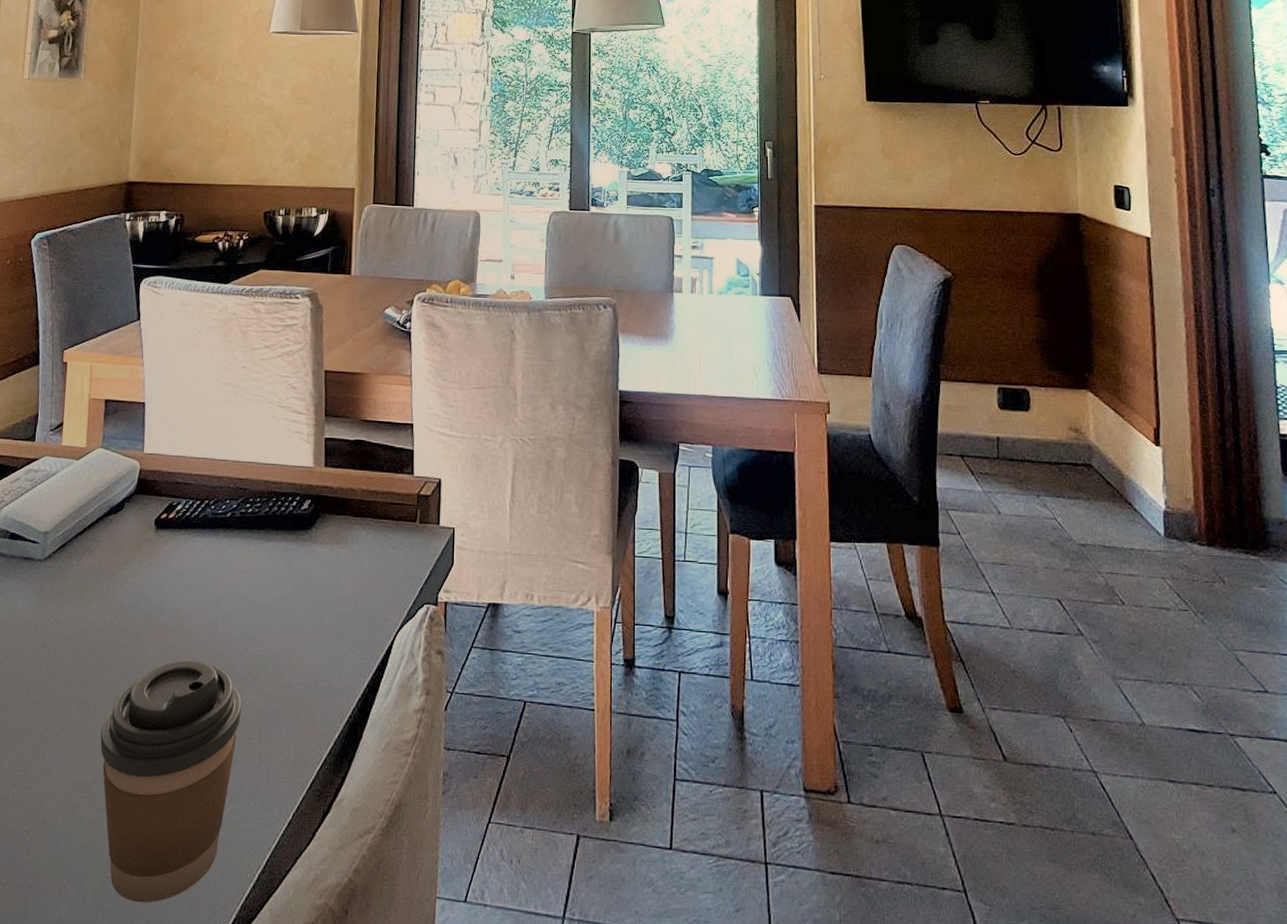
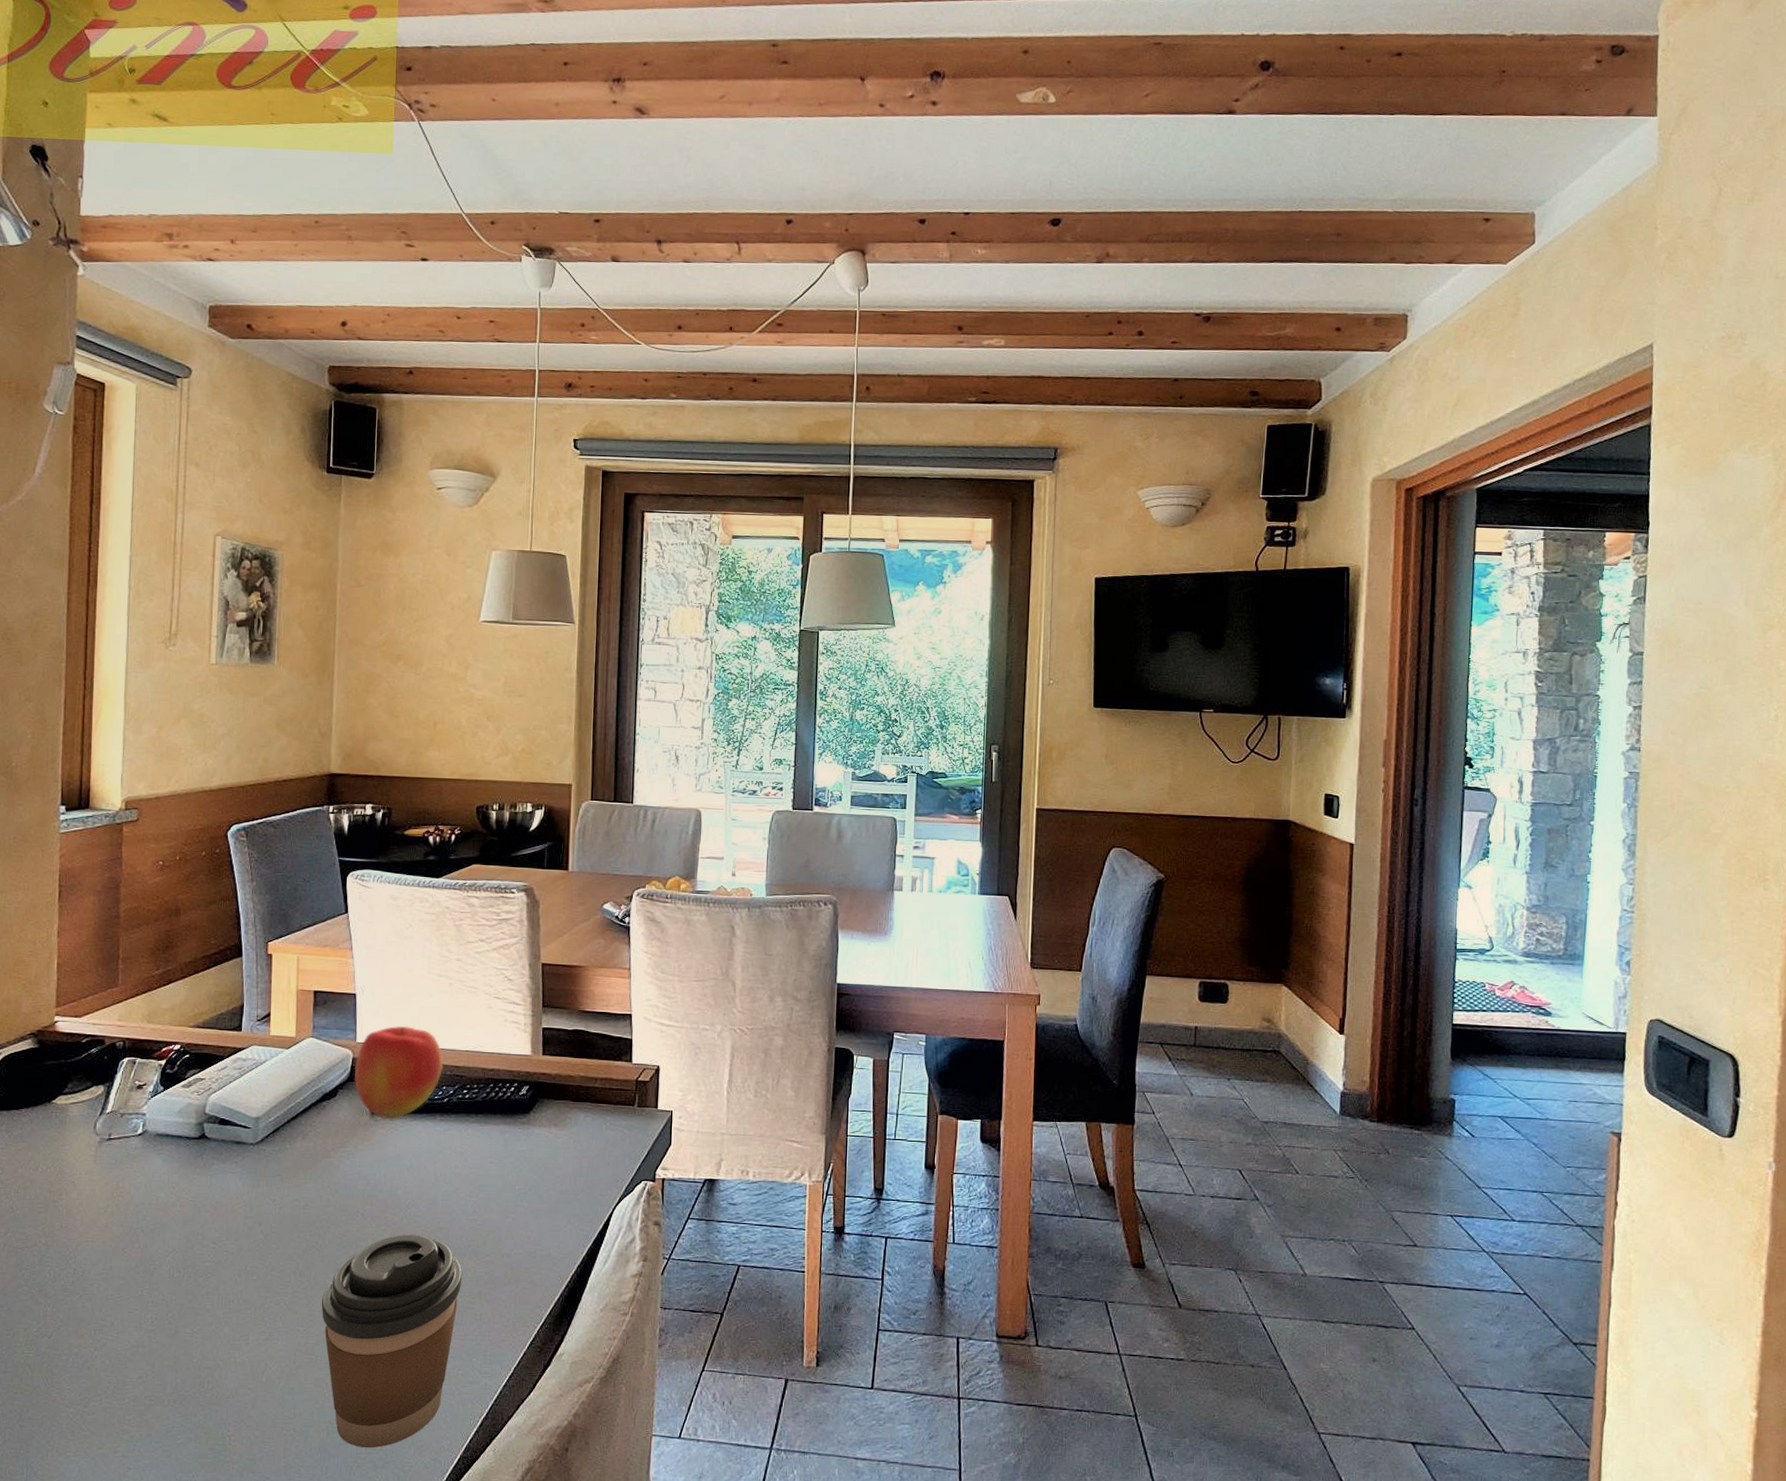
apple: none [141,435,228,534] -> present [354,1025,444,1119]

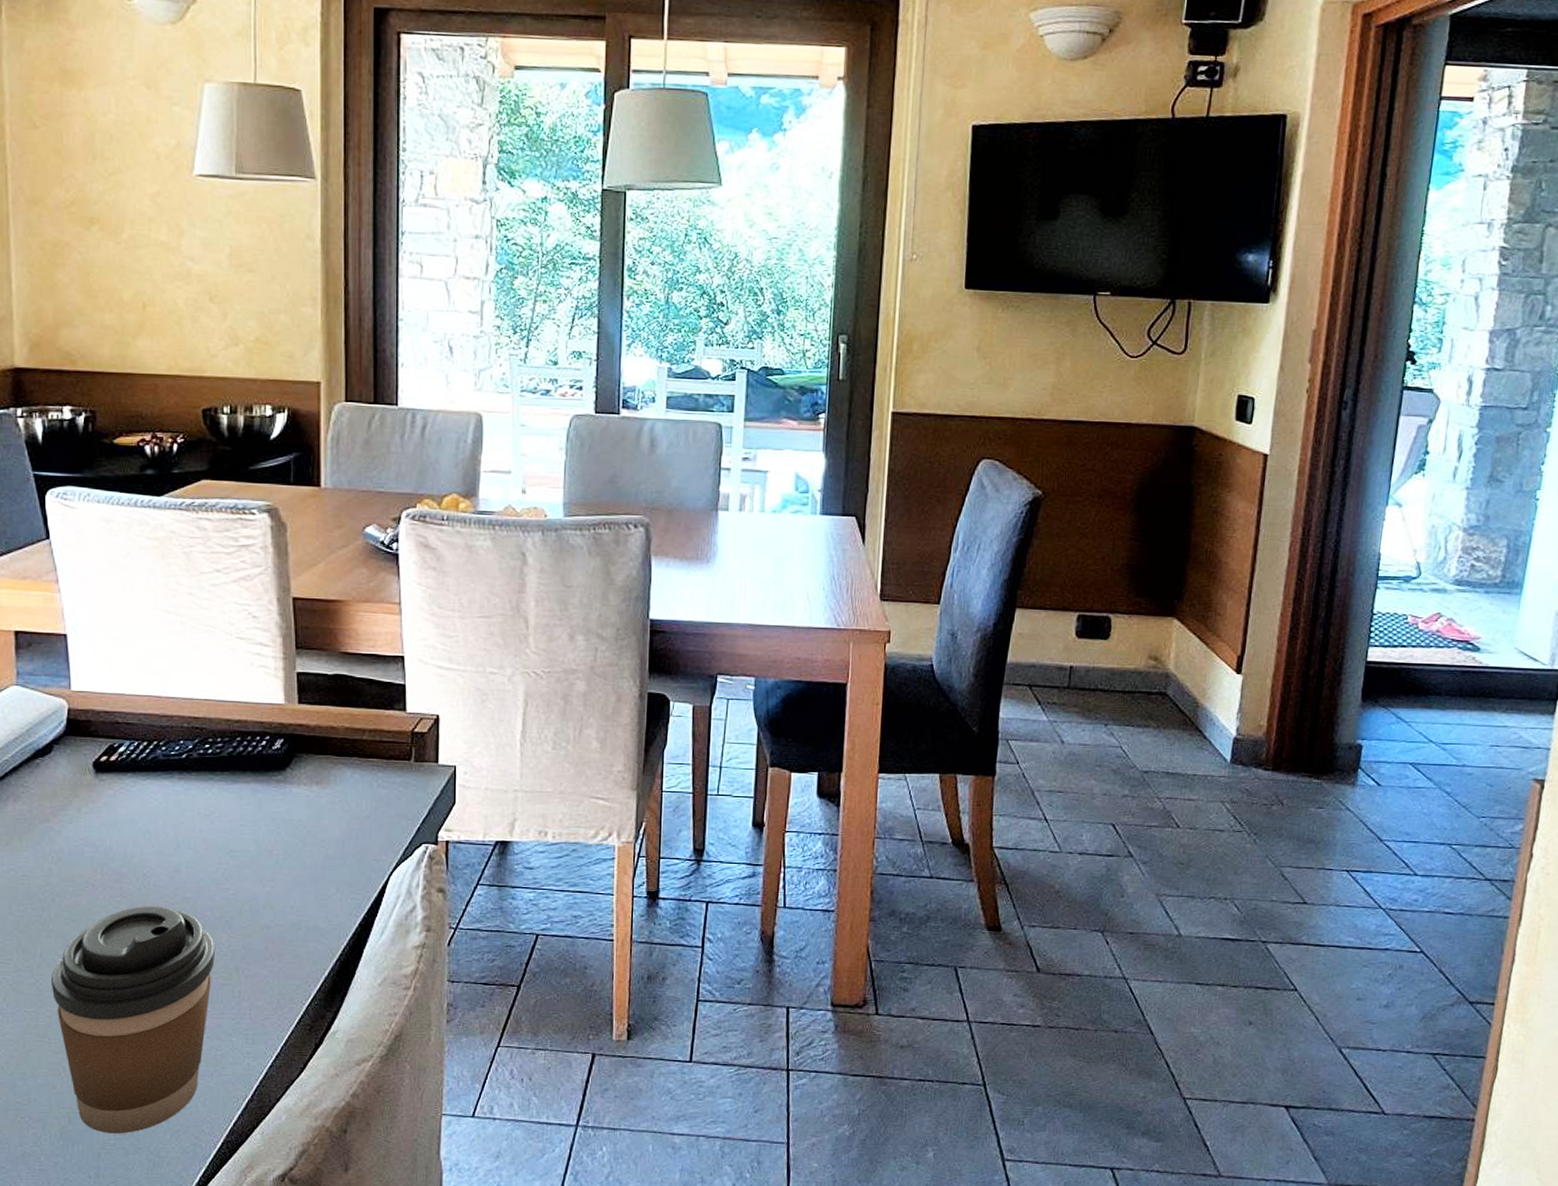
apple: present [354,1025,444,1119] -> none [70,670,179,778]

